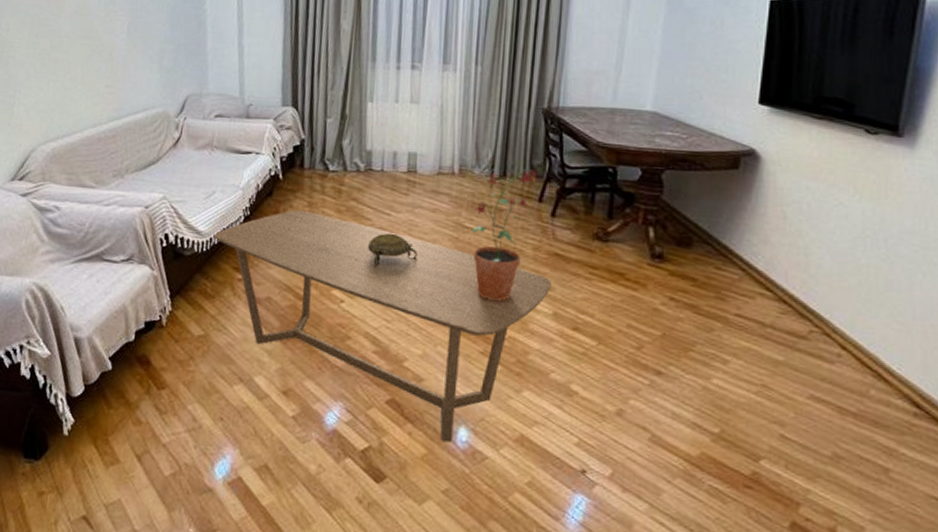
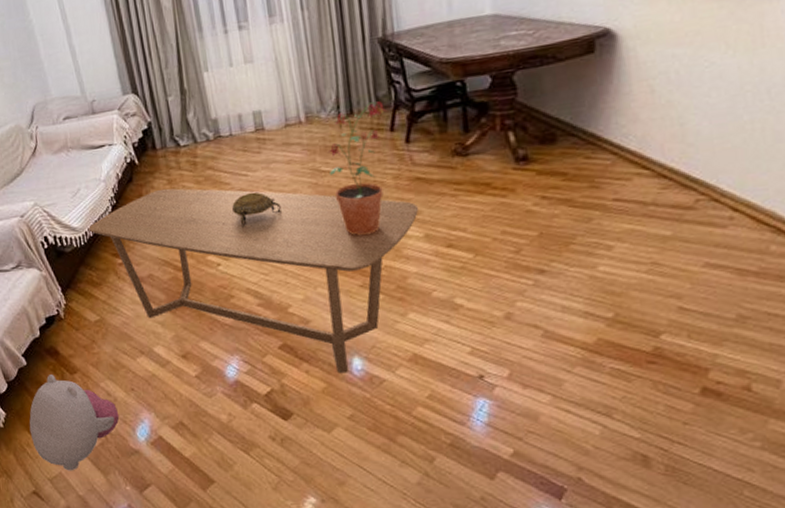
plush toy: none [96,385,201,500] -> present [29,374,120,471]

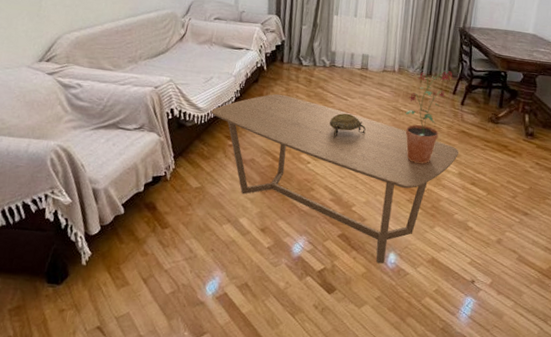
plush toy: present [29,374,120,471] -> none [109,226,196,313]

